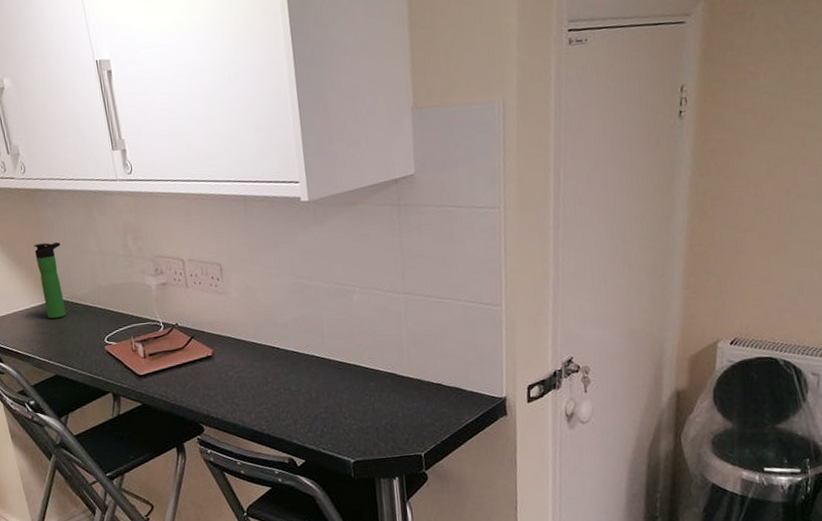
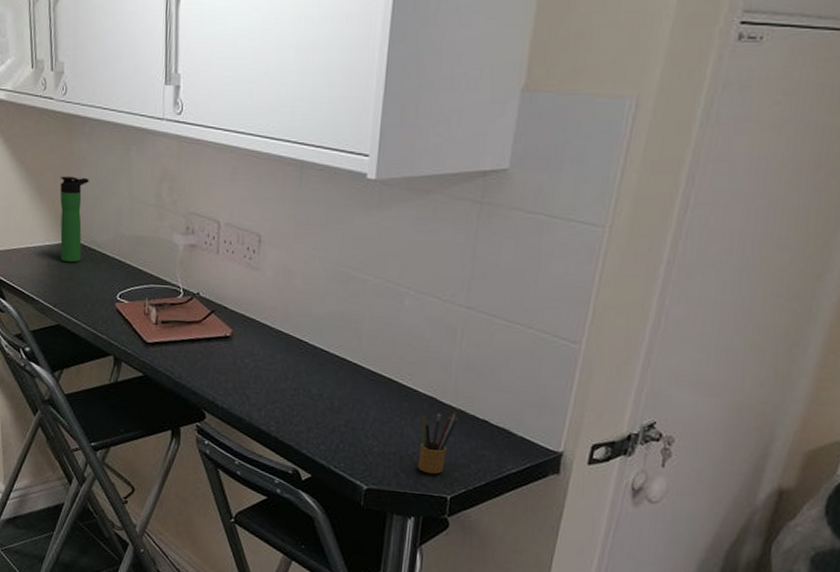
pencil box: none [387,380,418,438] -> present [417,410,459,475]

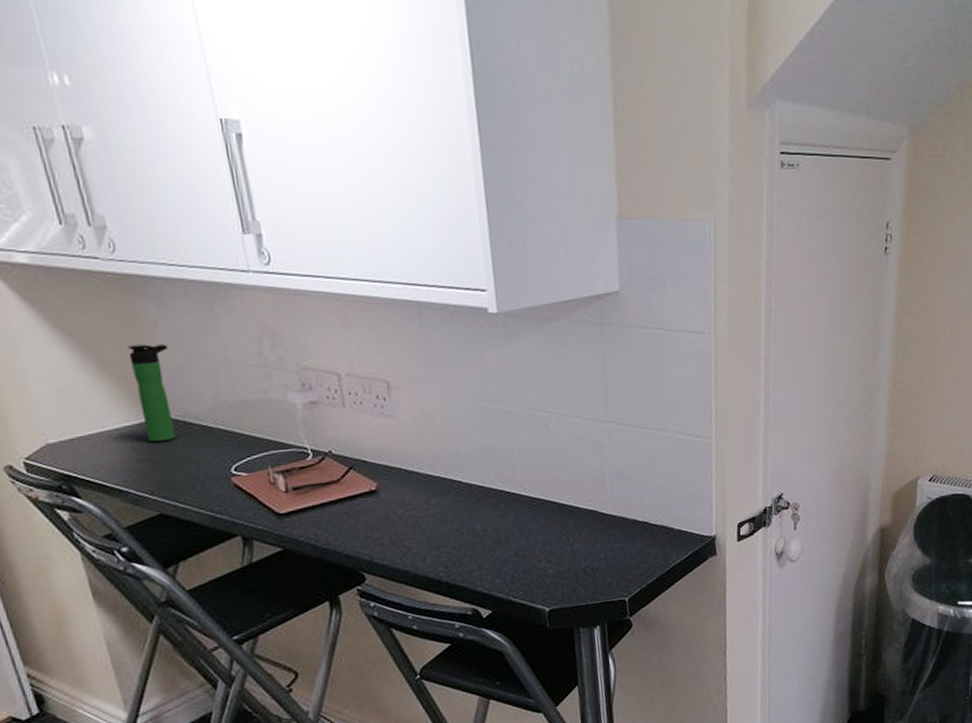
pencil box: present [417,410,459,475] -> none [587,518,622,582]

